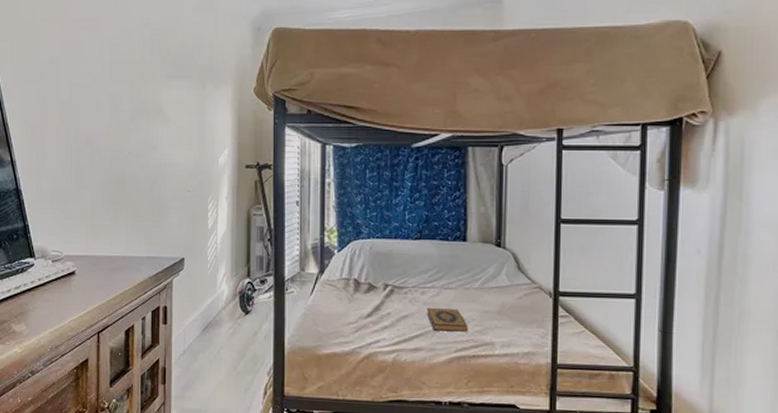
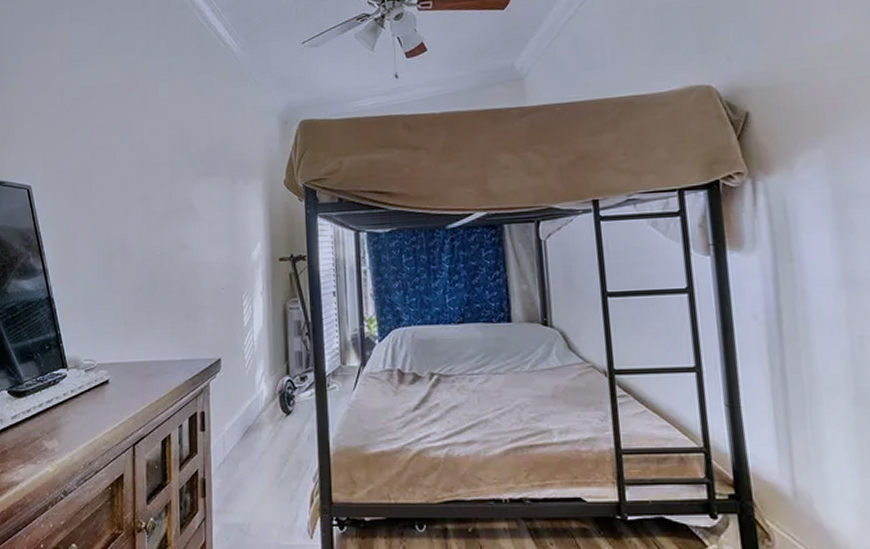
hardback book: present [427,308,468,332] -> none [477,396,523,420]

